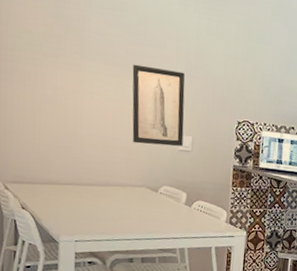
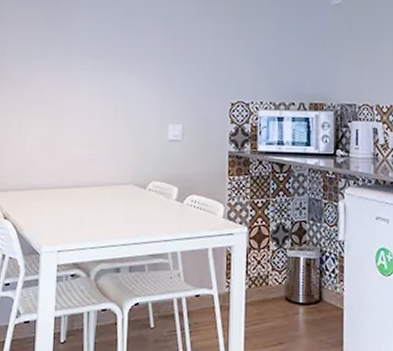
wall art: present [132,64,185,147] -> none [119,56,173,138]

